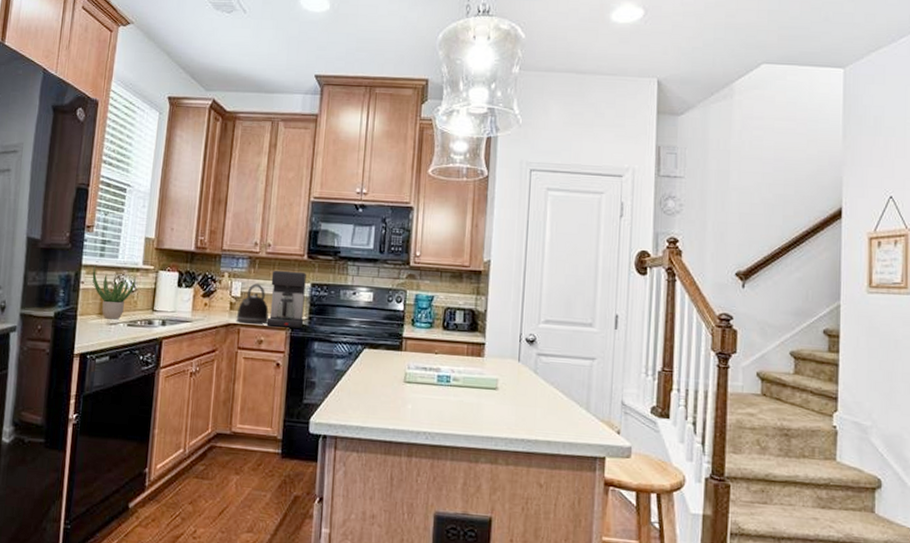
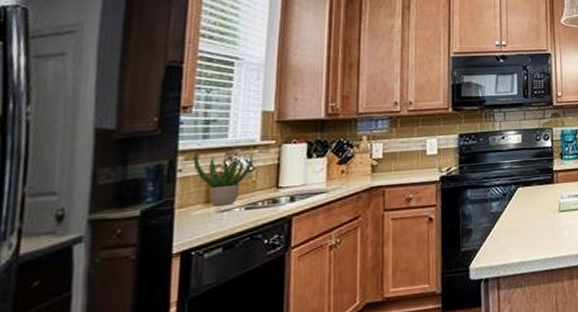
kettle: present [236,283,269,324] -> none [379,142,417,184]
coffee maker: present [266,270,306,328] -> none [414,125,453,183]

